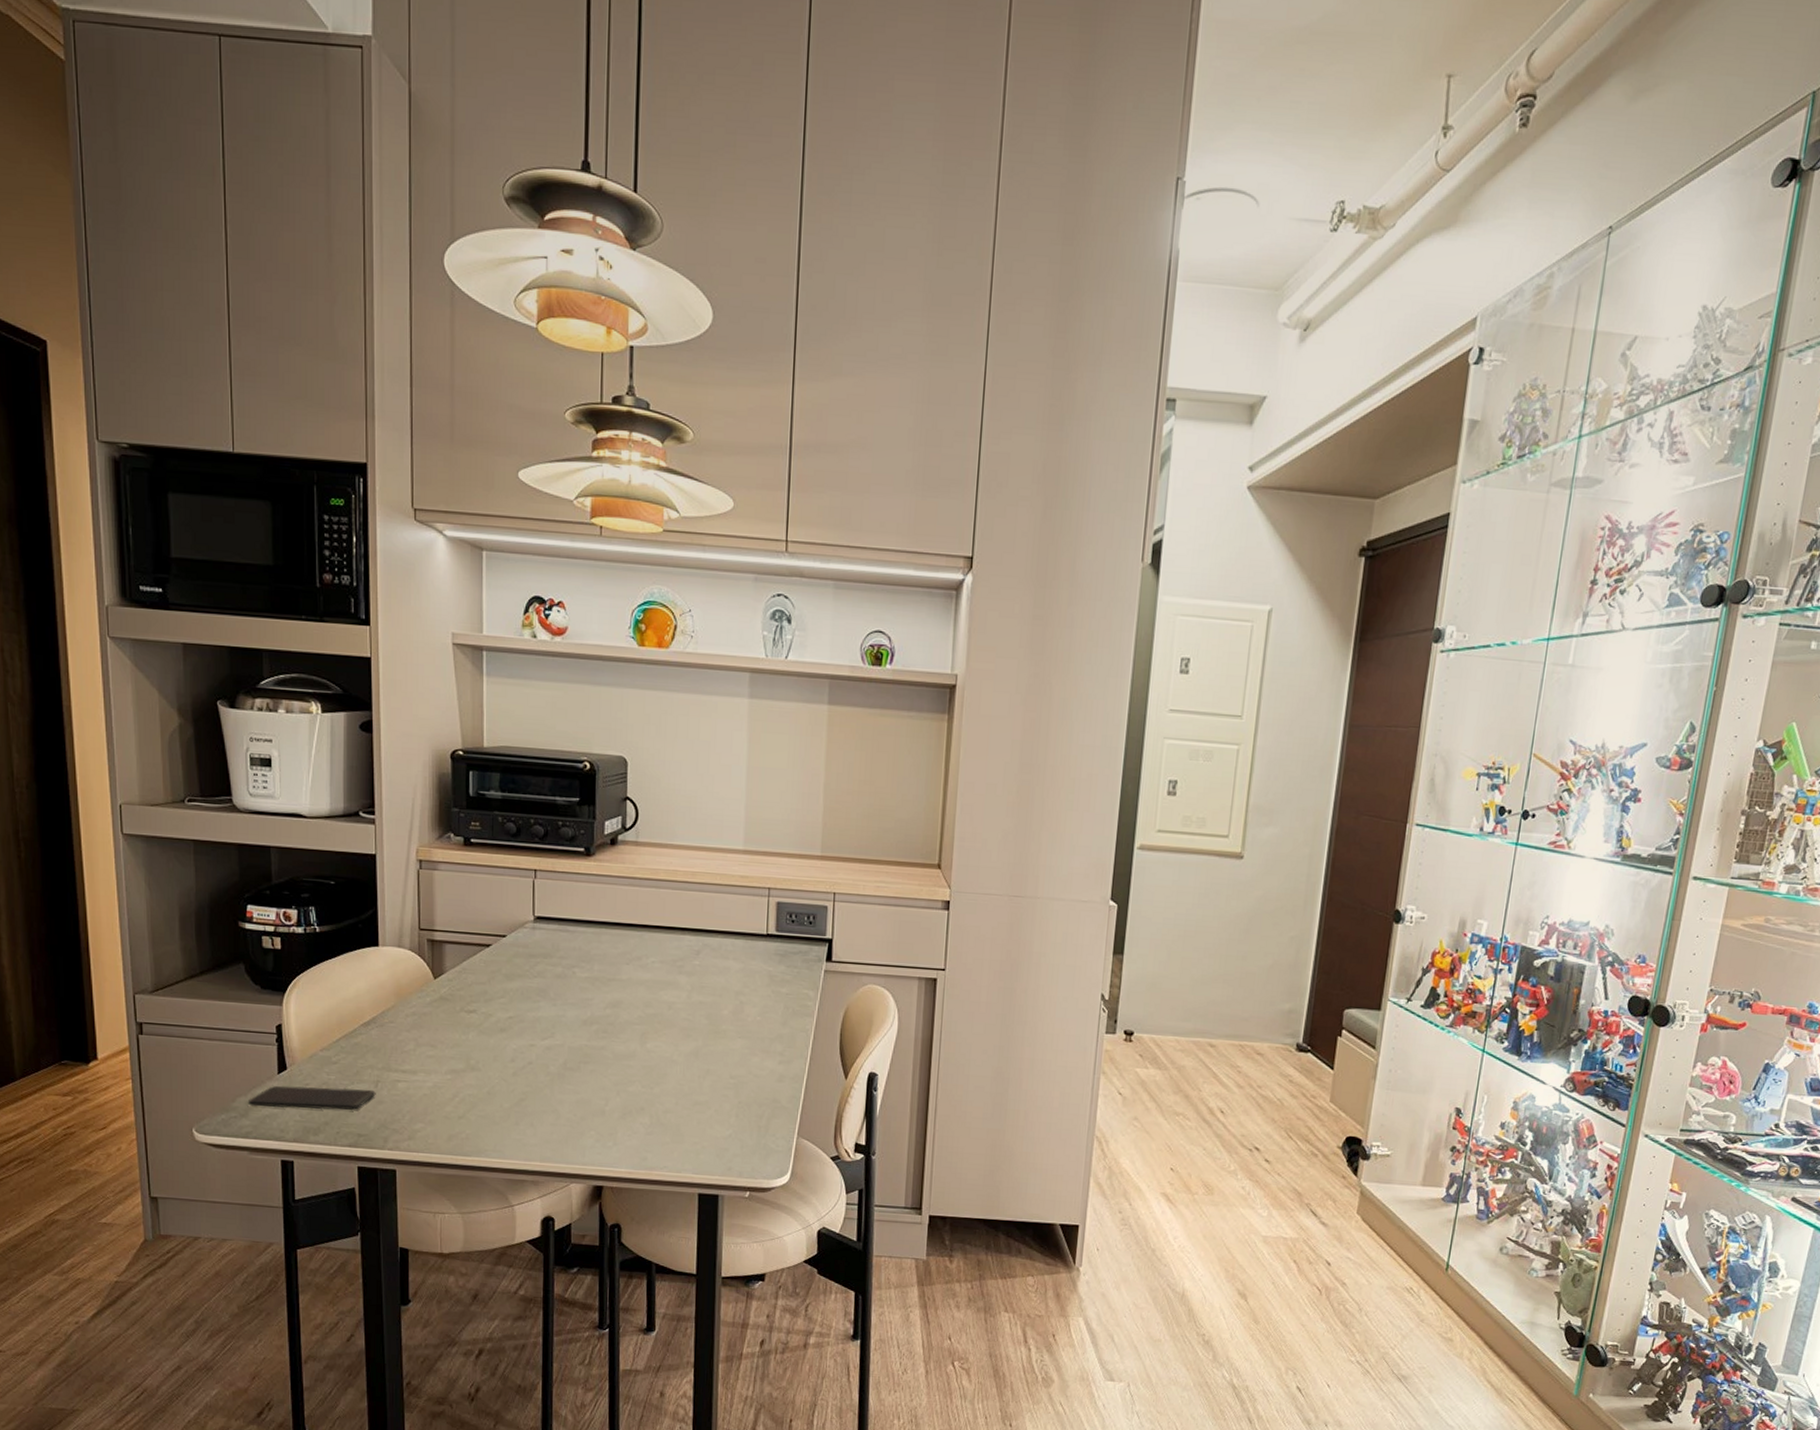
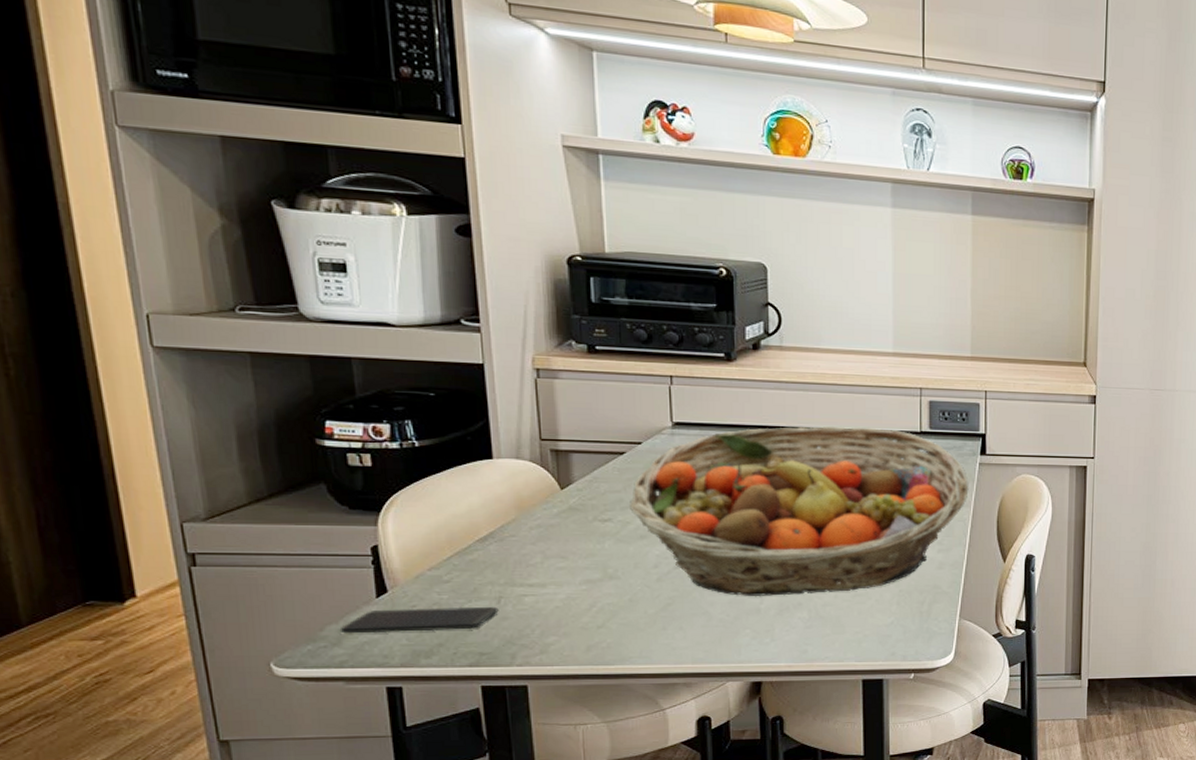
fruit basket: none [493,924,813,1099] -> present [630,425,969,597]

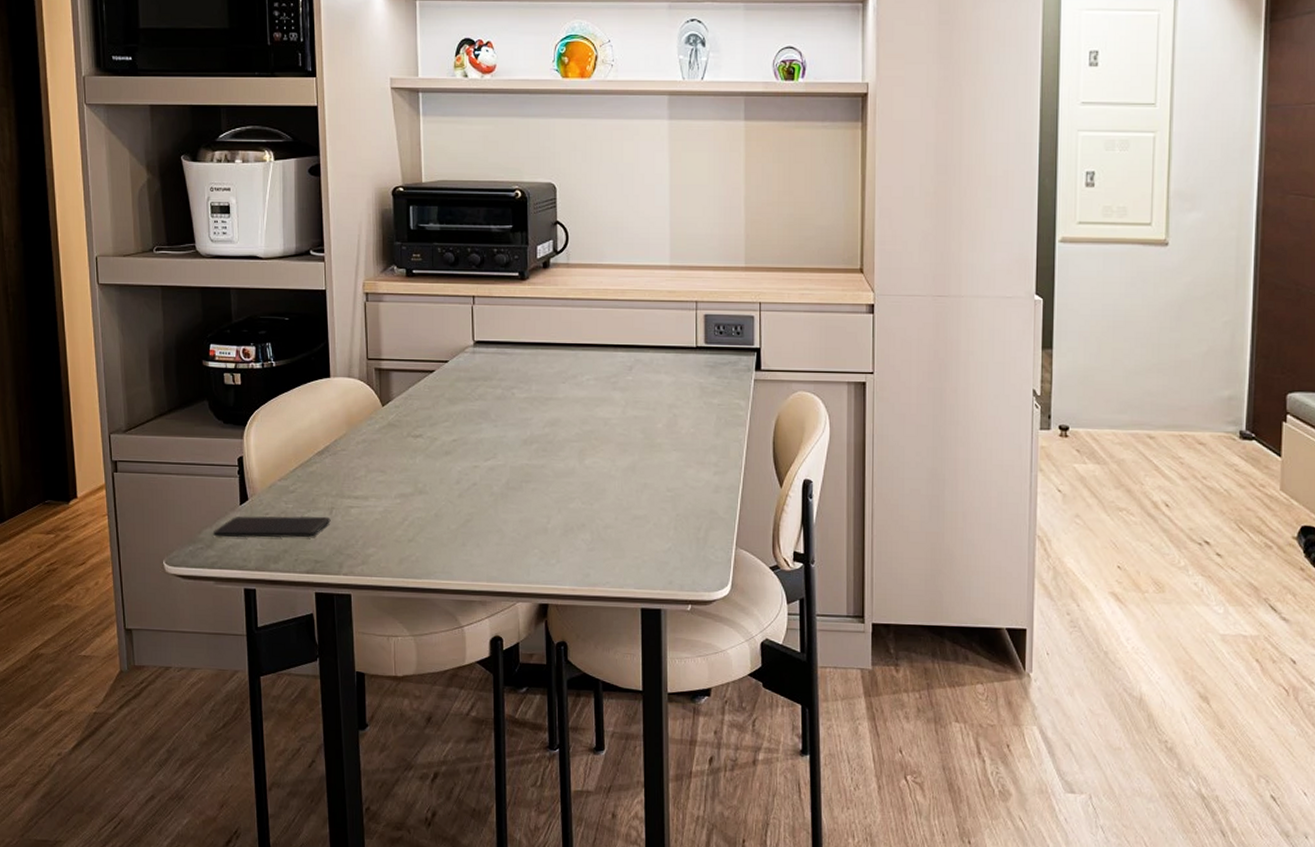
fruit basket: present [630,425,969,597] -> none [437,342,744,517]

